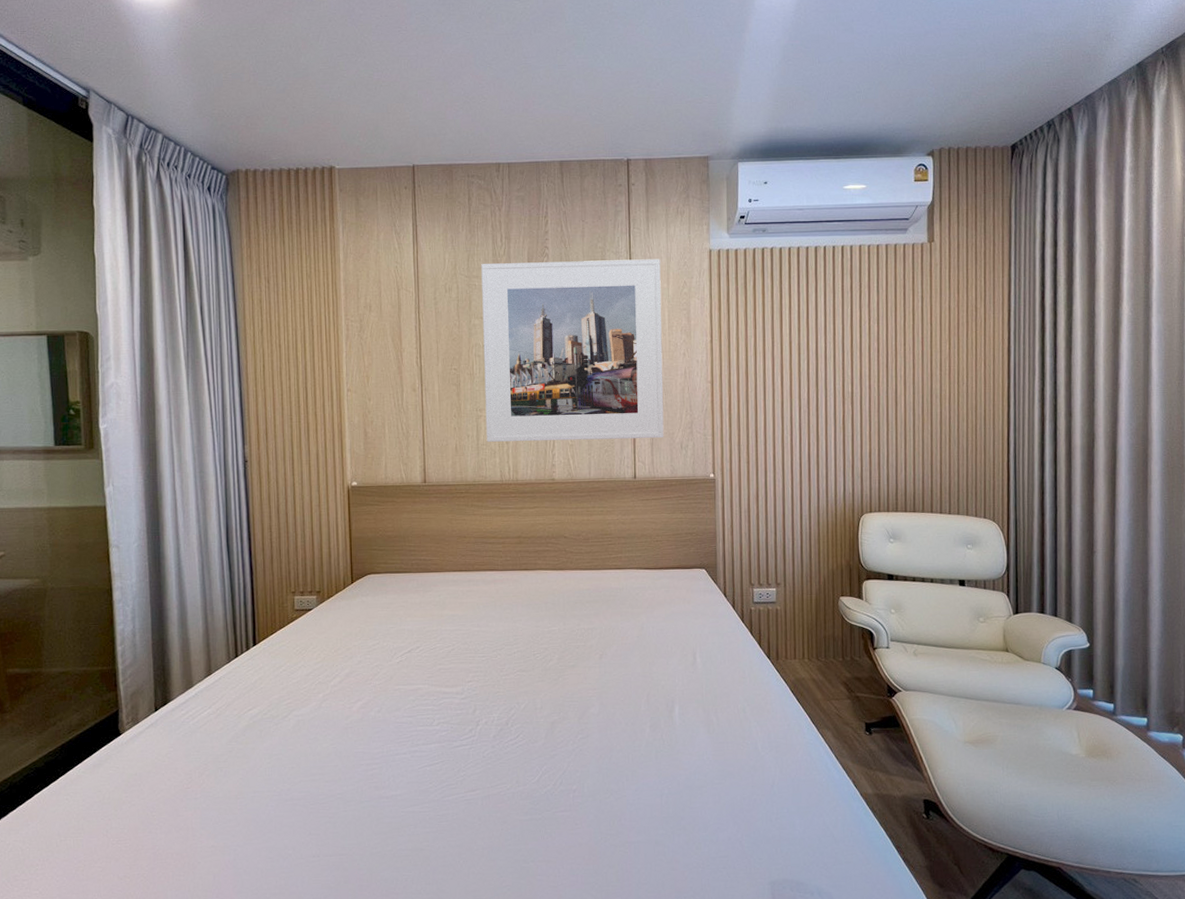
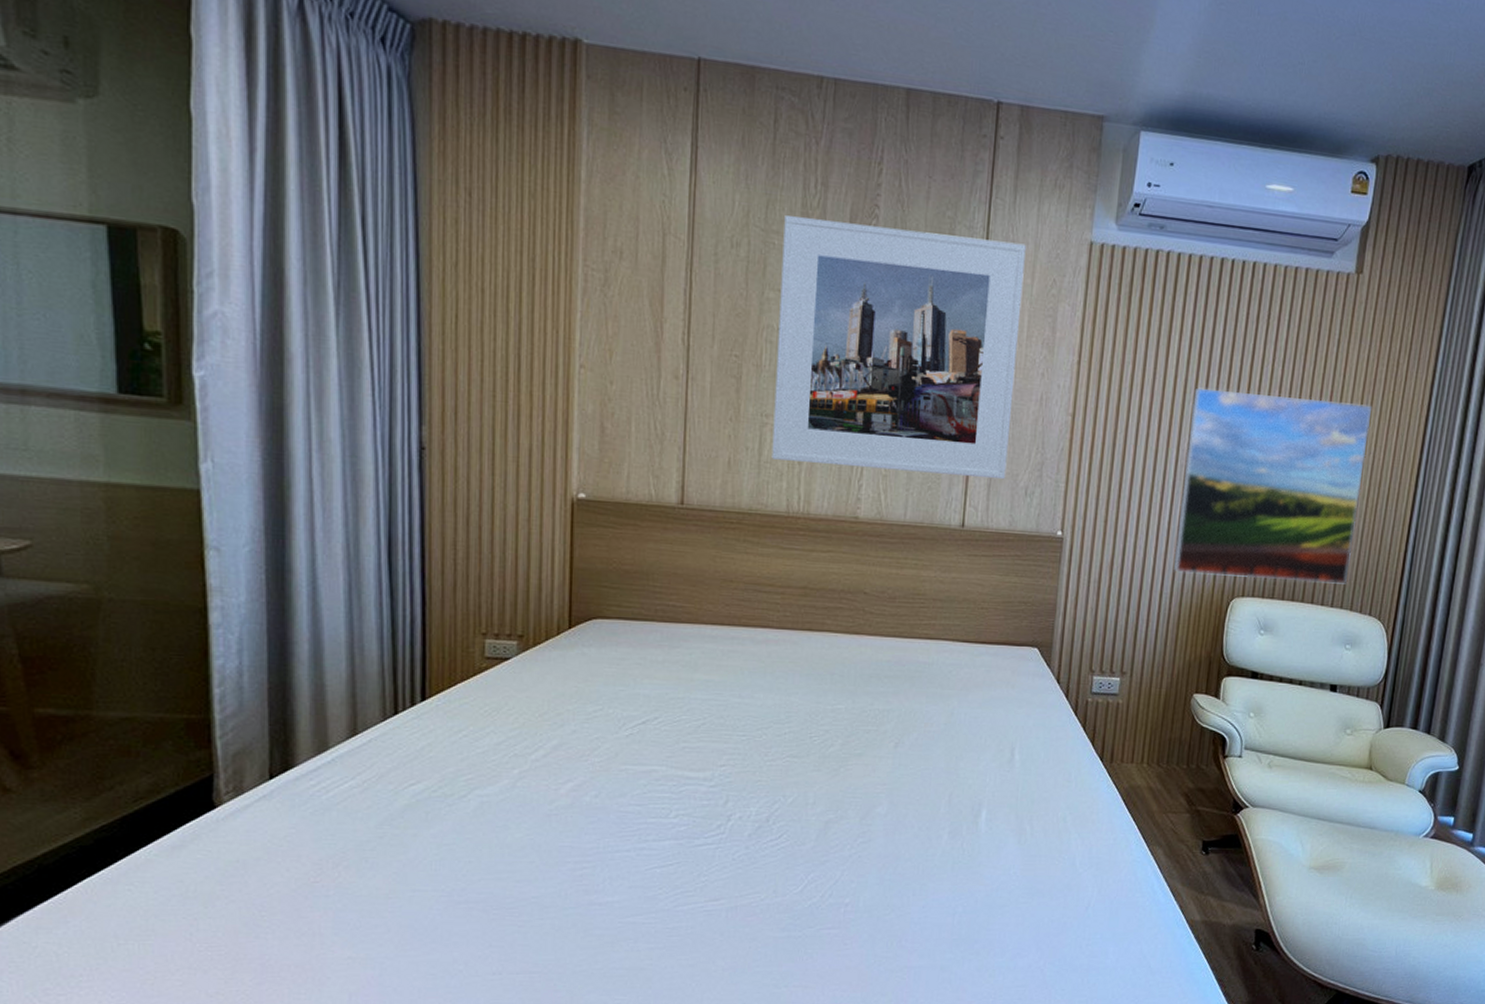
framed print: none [806,345,961,498] -> present [1174,387,1372,584]

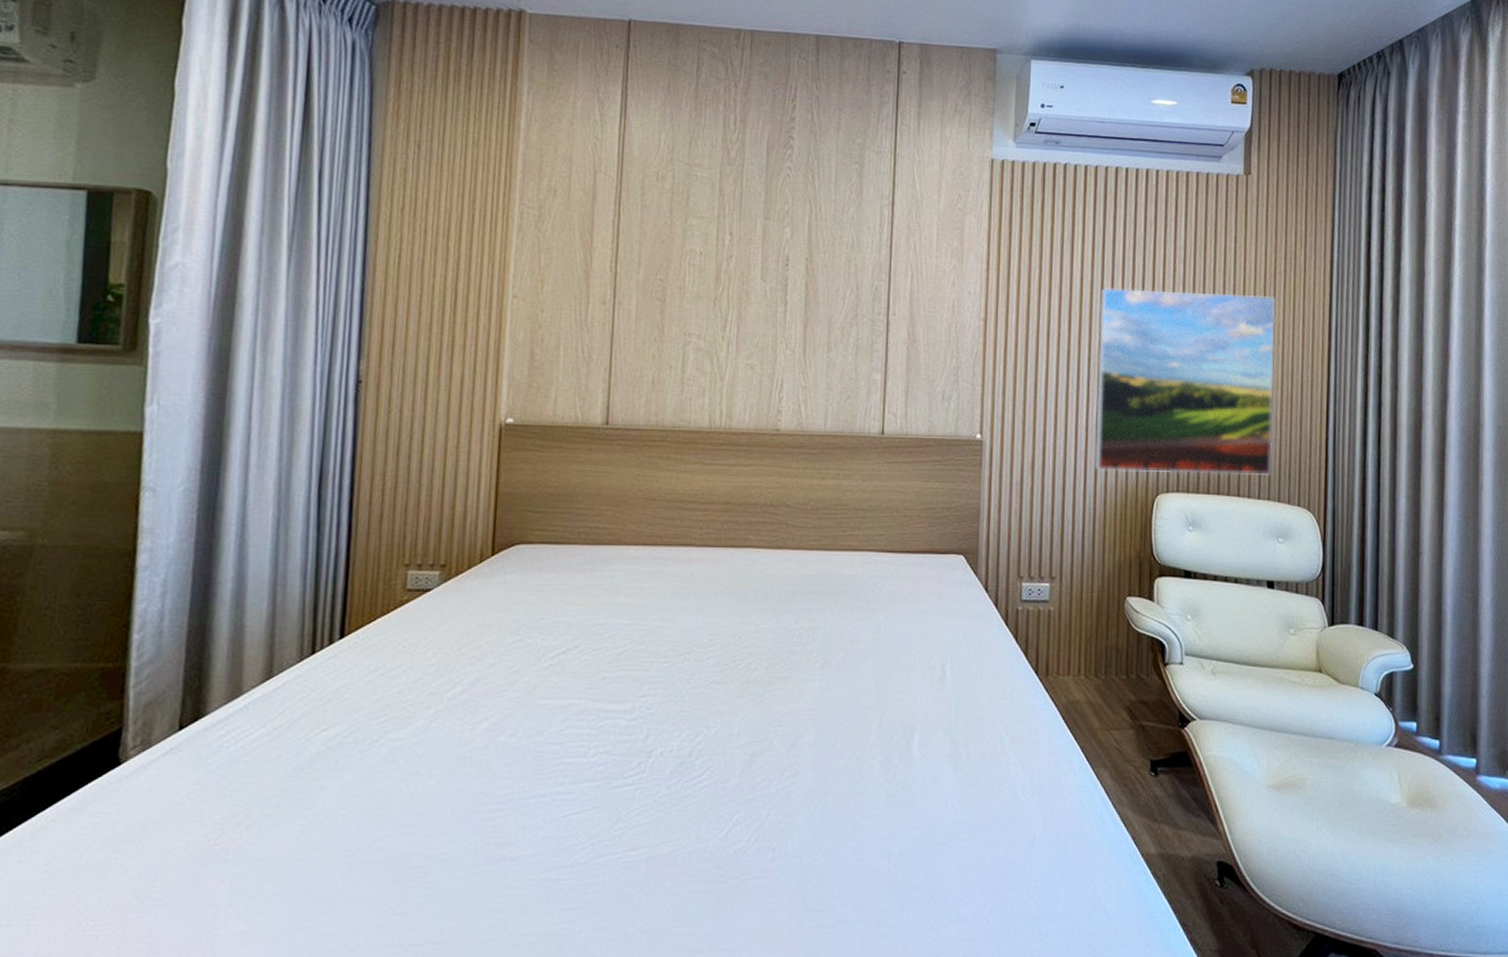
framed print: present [771,215,1026,480] -> none [694,150,931,386]

